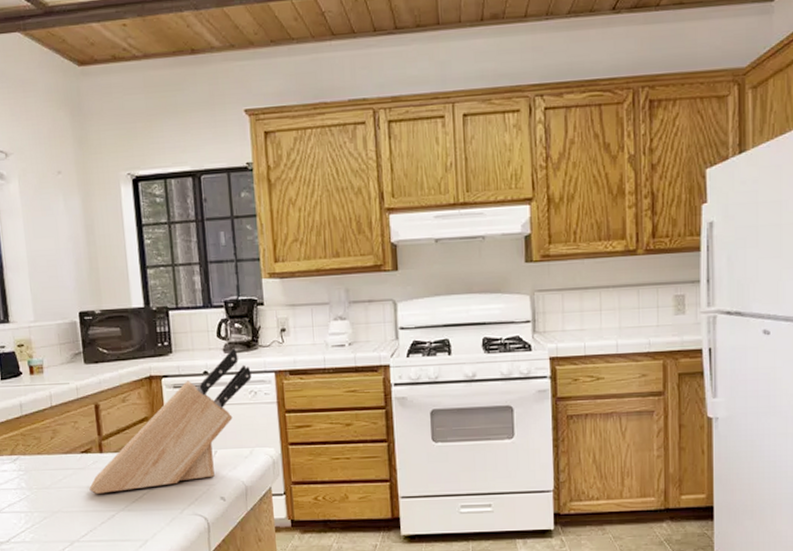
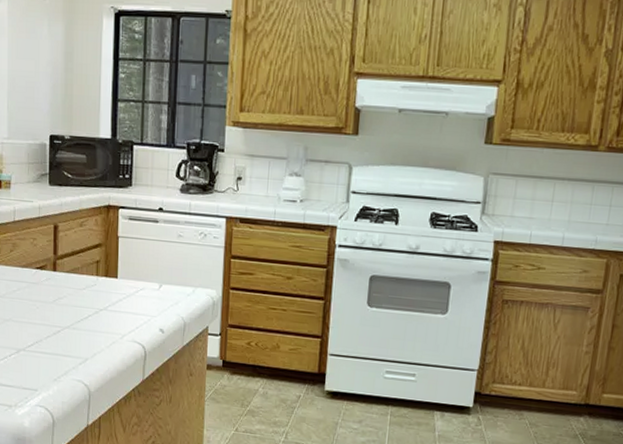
knife block: present [89,348,252,494] -> none [40,189,204,311]

